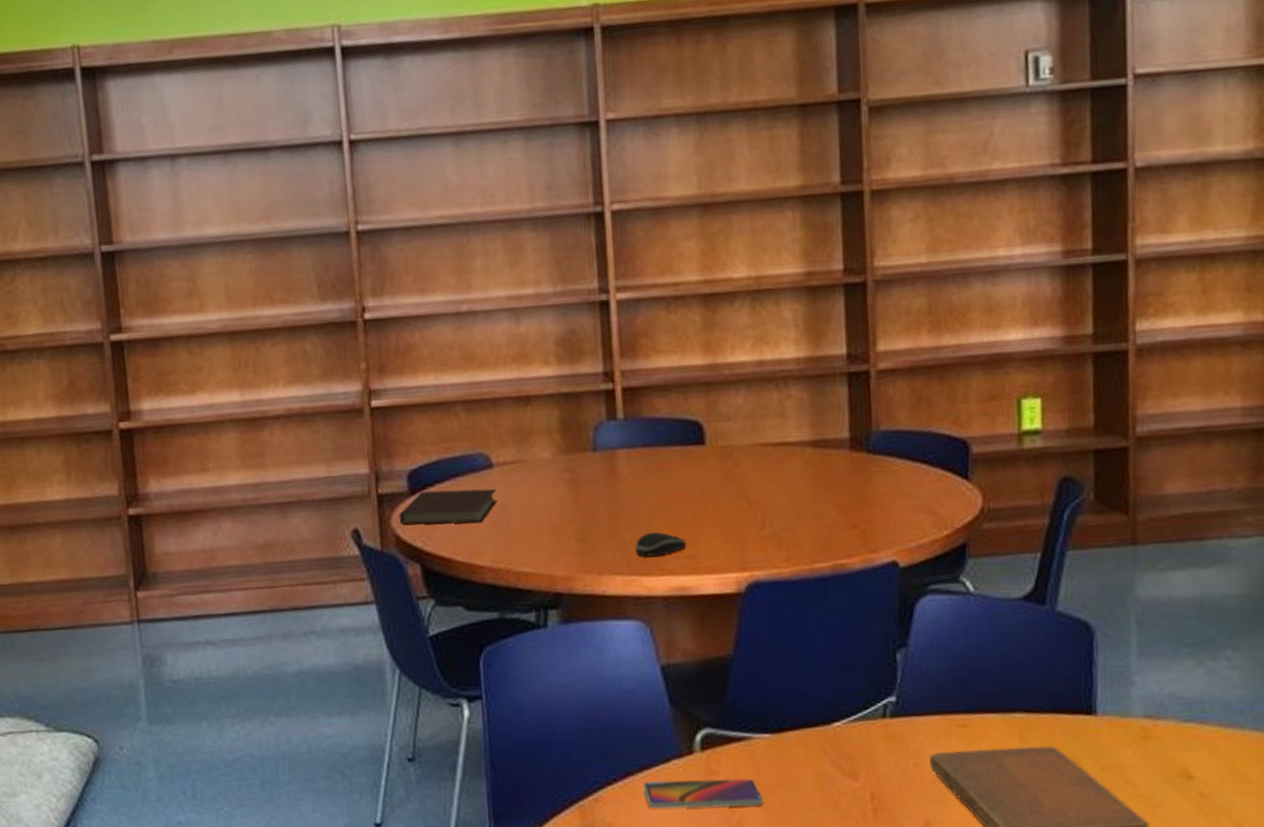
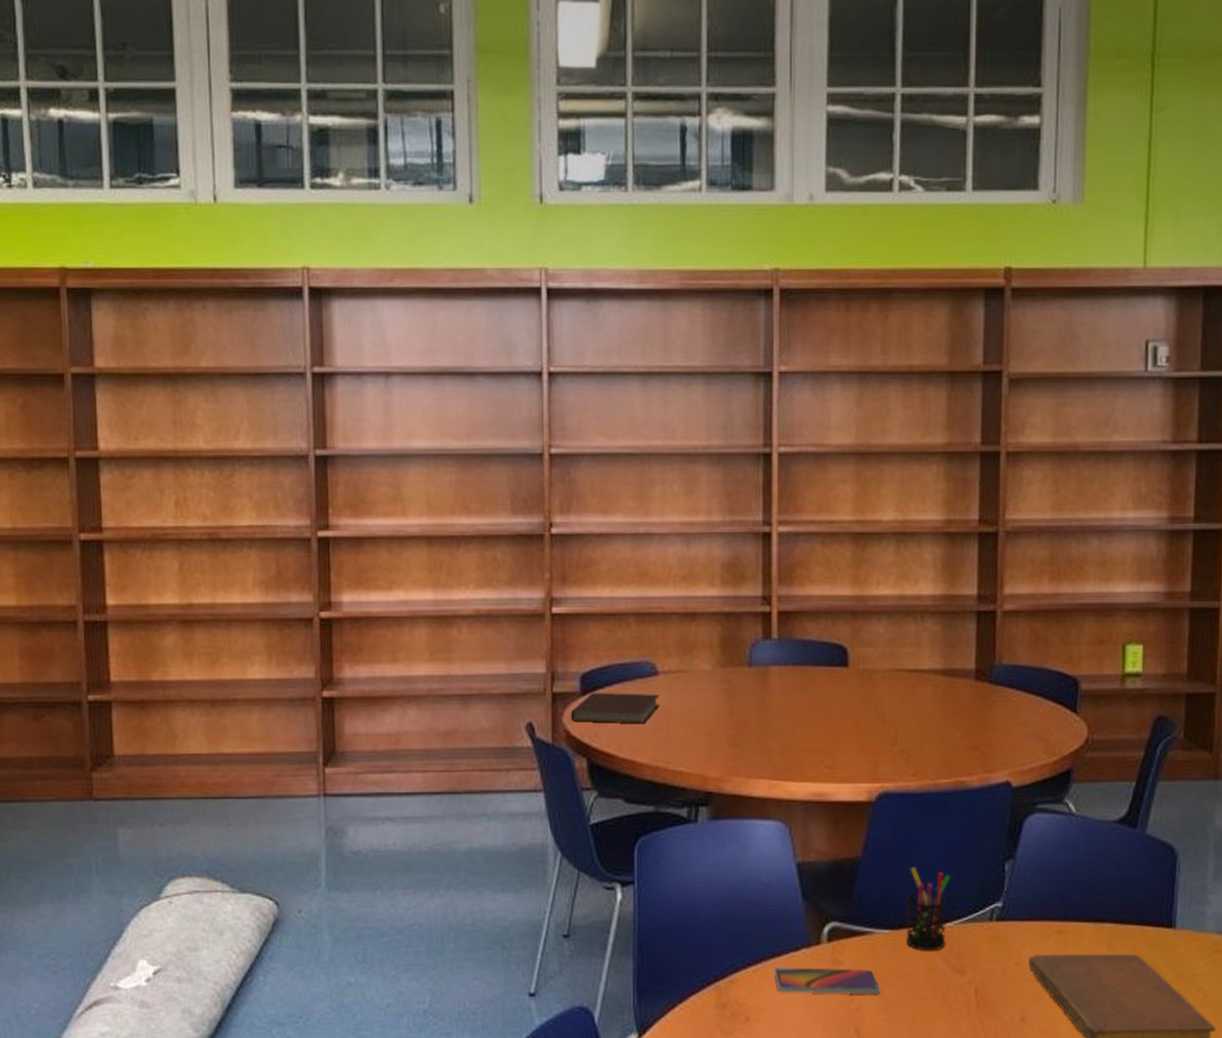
computer mouse: present [635,532,687,557] -> none [780,742,826,764]
pen holder: none [787,662,836,755] -> present [905,867,951,951]

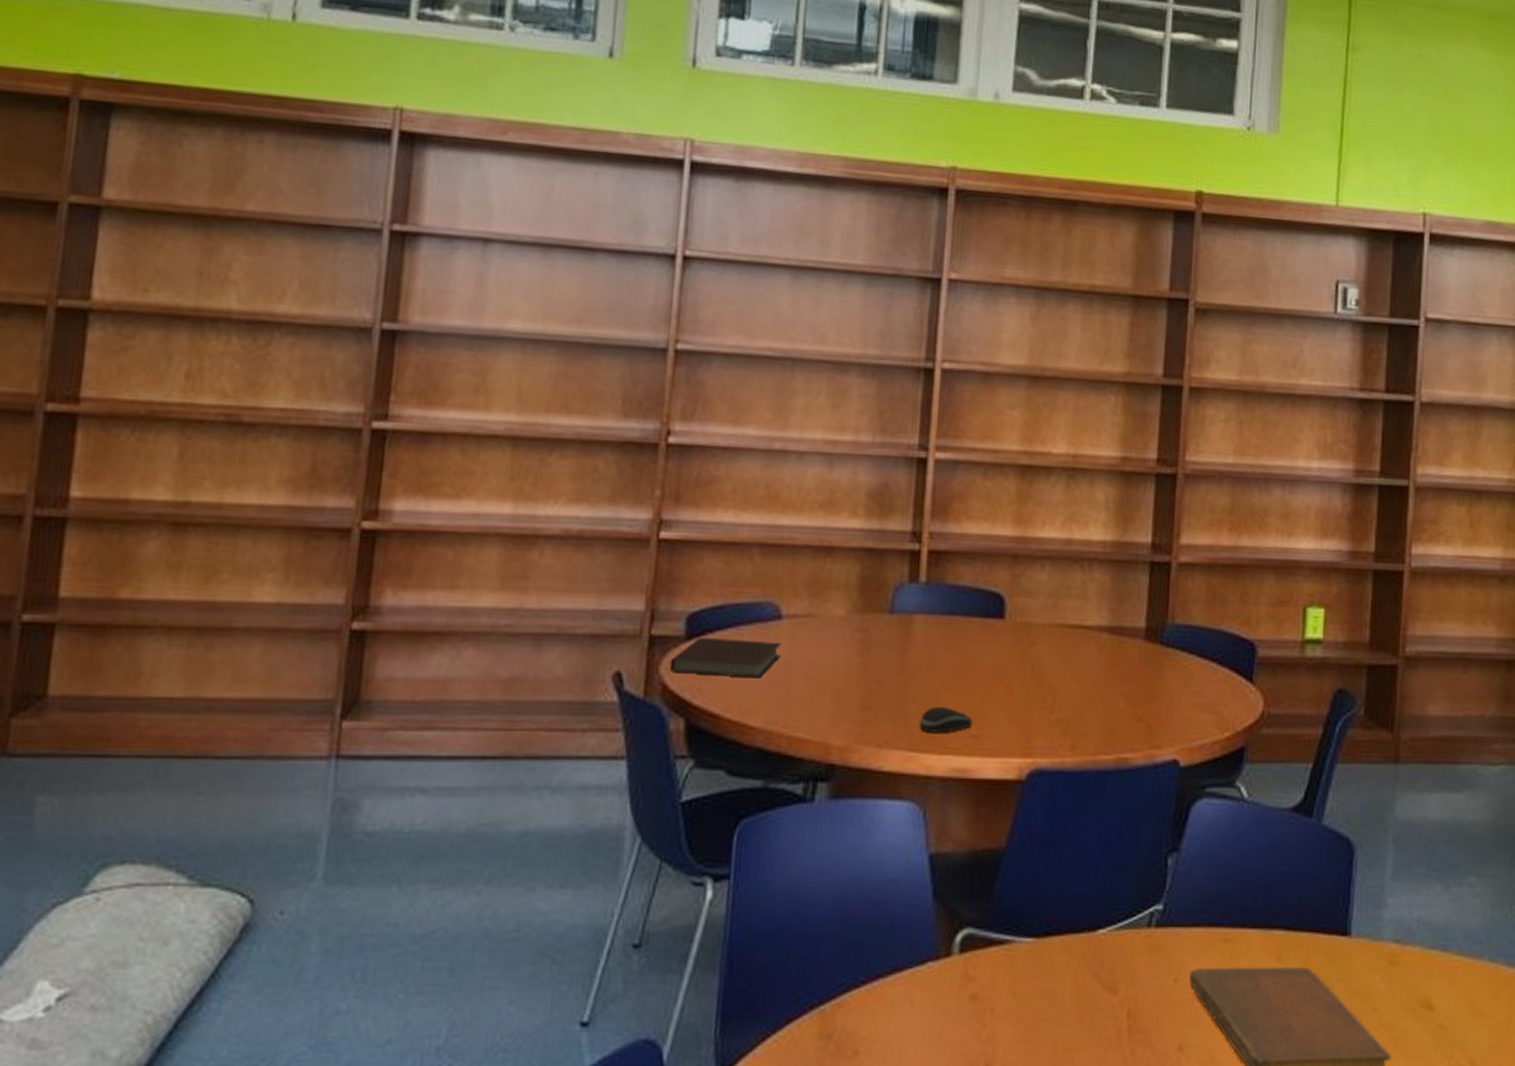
smartphone: present [774,968,881,995] -> none [892,986,1019,1020]
computer mouse: none [780,742,826,764] -> present [919,706,973,733]
pen holder: present [905,867,951,951] -> none [1051,860,1107,964]

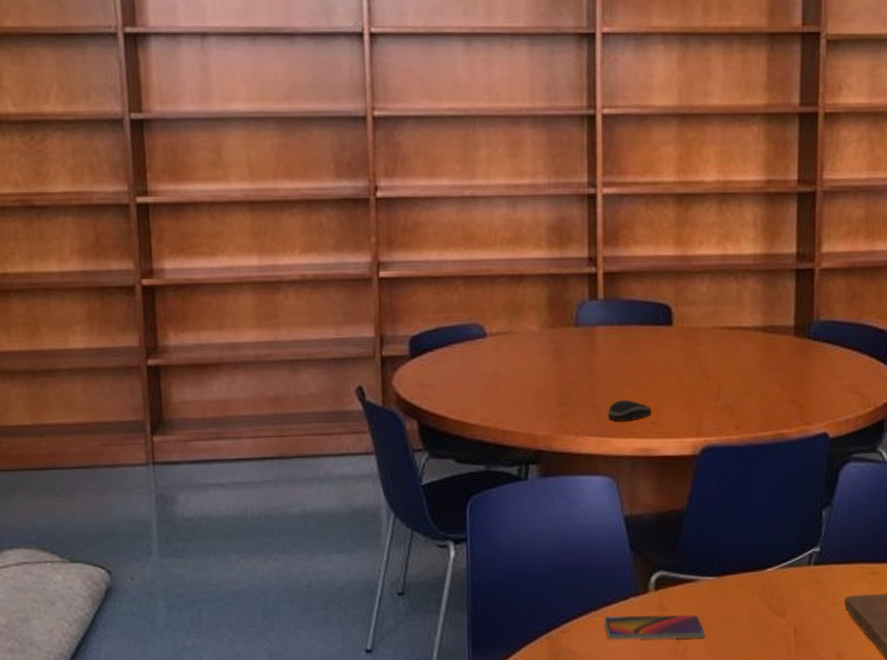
notebook: present [669,637,781,679] -> none [400,355,489,386]
smartphone: none [892,986,1019,1020] -> present [604,614,706,640]

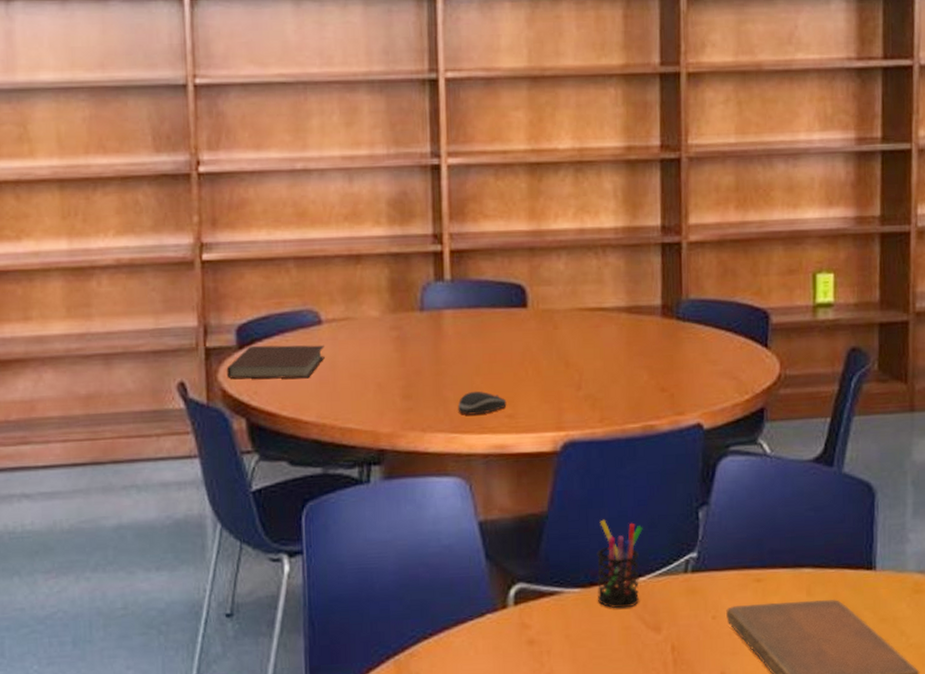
notebook: none [400,355,489,386] -> present [226,345,325,379]
smartphone: present [604,614,706,640] -> none [458,631,572,662]
pen holder: none [729,516,772,596] -> present [597,519,643,609]

